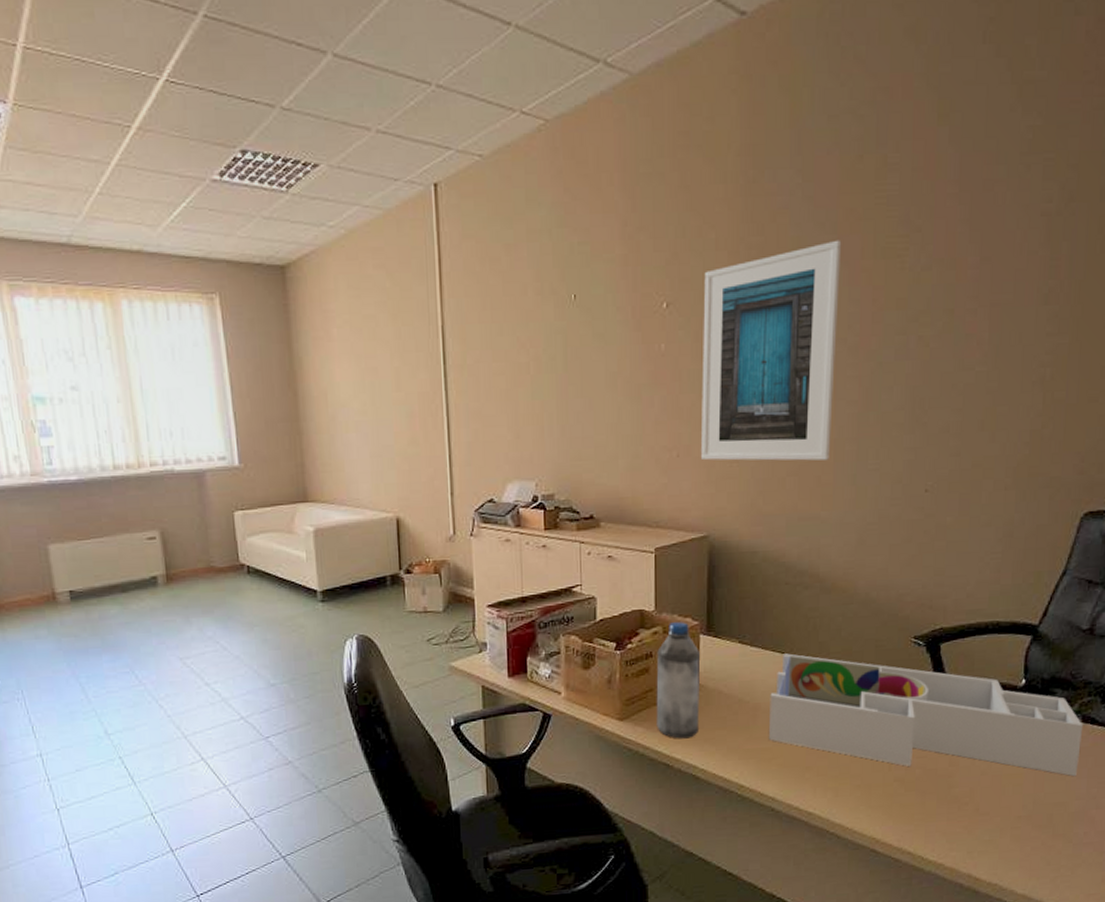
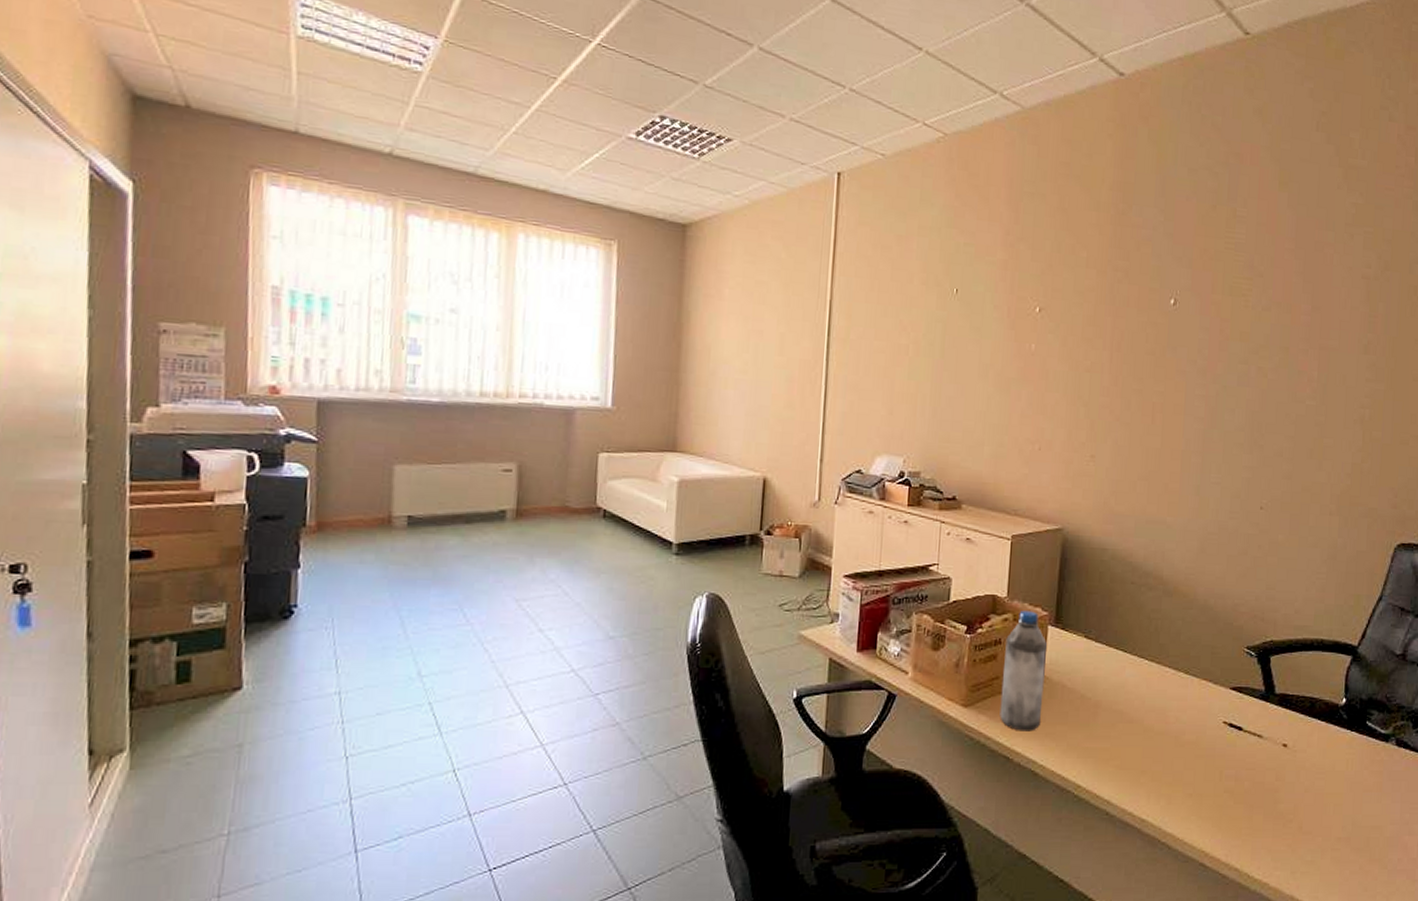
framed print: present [700,240,842,461] -> none [1060,273,1196,469]
desk organizer: present [768,653,1084,777] -> none [1107,652,1397,801]

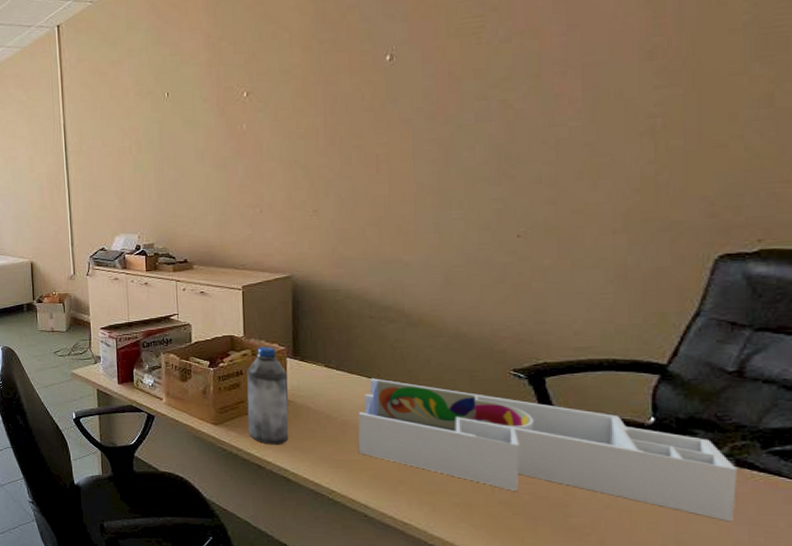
desk organizer: none [1107,652,1397,801] -> present [358,378,738,522]

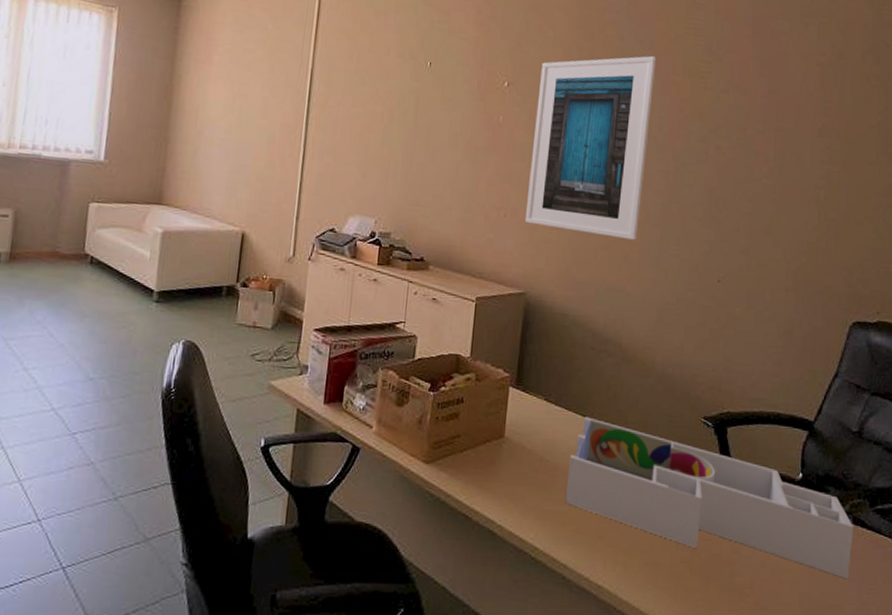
water bottle: present [247,347,289,445] -> none [460,371,508,491]
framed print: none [280,26,413,215] -> present [524,55,657,240]

